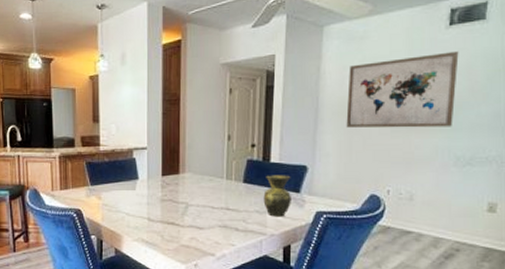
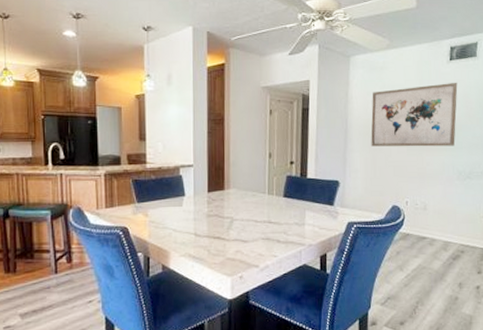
vase: present [263,175,291,217] -> none [302,189,326,228]

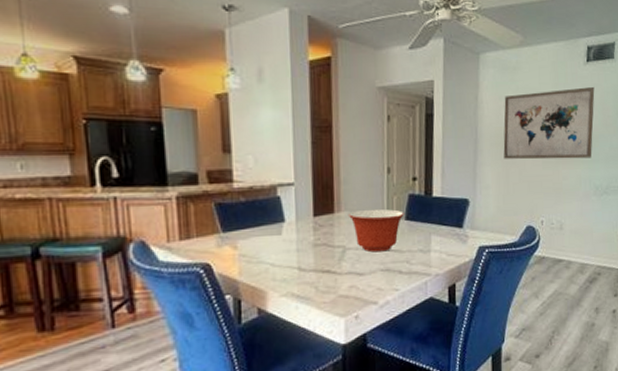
mixing bowl: none [235,187,283,224] -> present [348,209,404,252]

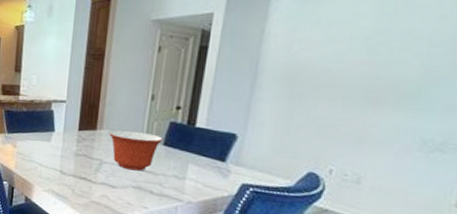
wall art: present [503,86,595,160] -> none [288,18,443,106]

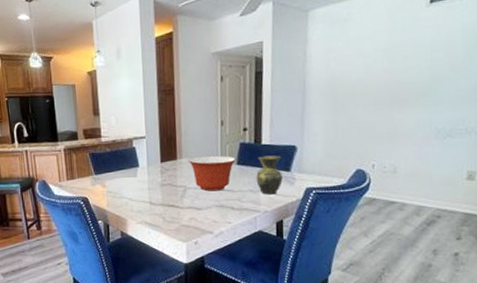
vase: none [183,140,217,185] -> present [256,155,283,195]

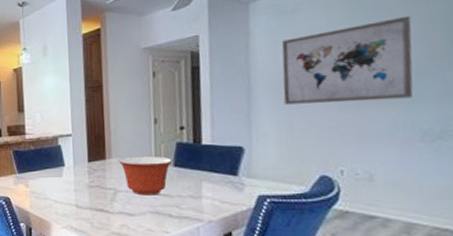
vase: present [256,155,283,195] -> none [197,157,229,202]
wall art: none [332,27,439,108] -> present [281,15,414,105]

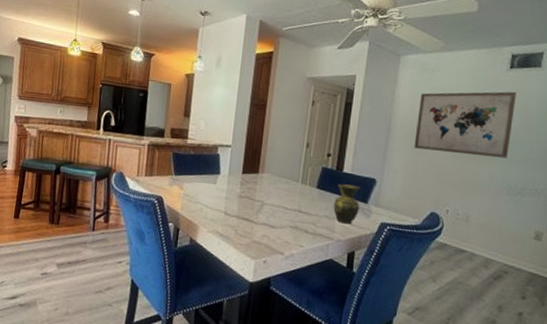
mixing bowl: present [118,156,173,196] -> none [269,174,316,212]
vase: none [197,157,229,202] -> present [333,184,361,224]

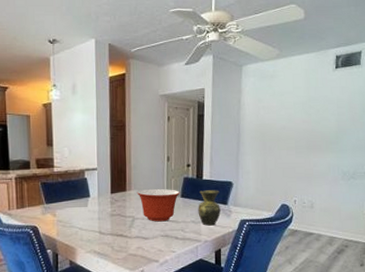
mixing bowl: none [269,174,316,212] -> present [136,188,180,222]
wall art: present [414,91,517,159] -> none [262,88,343,150]

